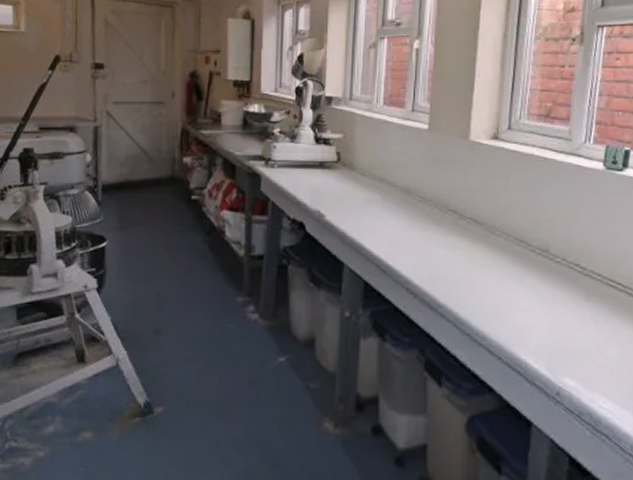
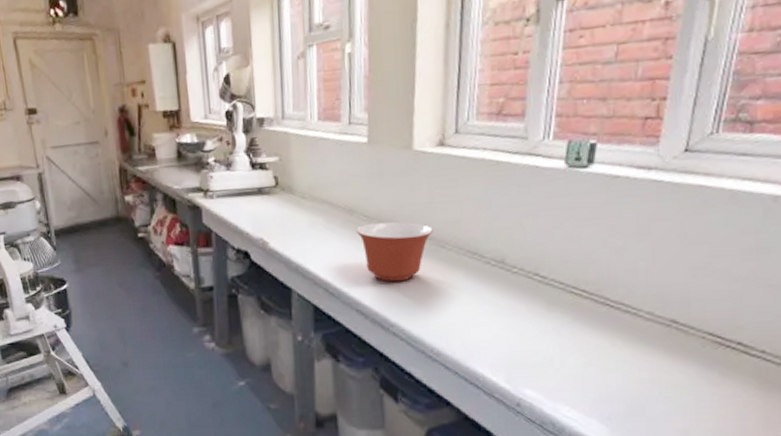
mixing bowl: none [411,204,484,263] -> present [355,221,433,282]

